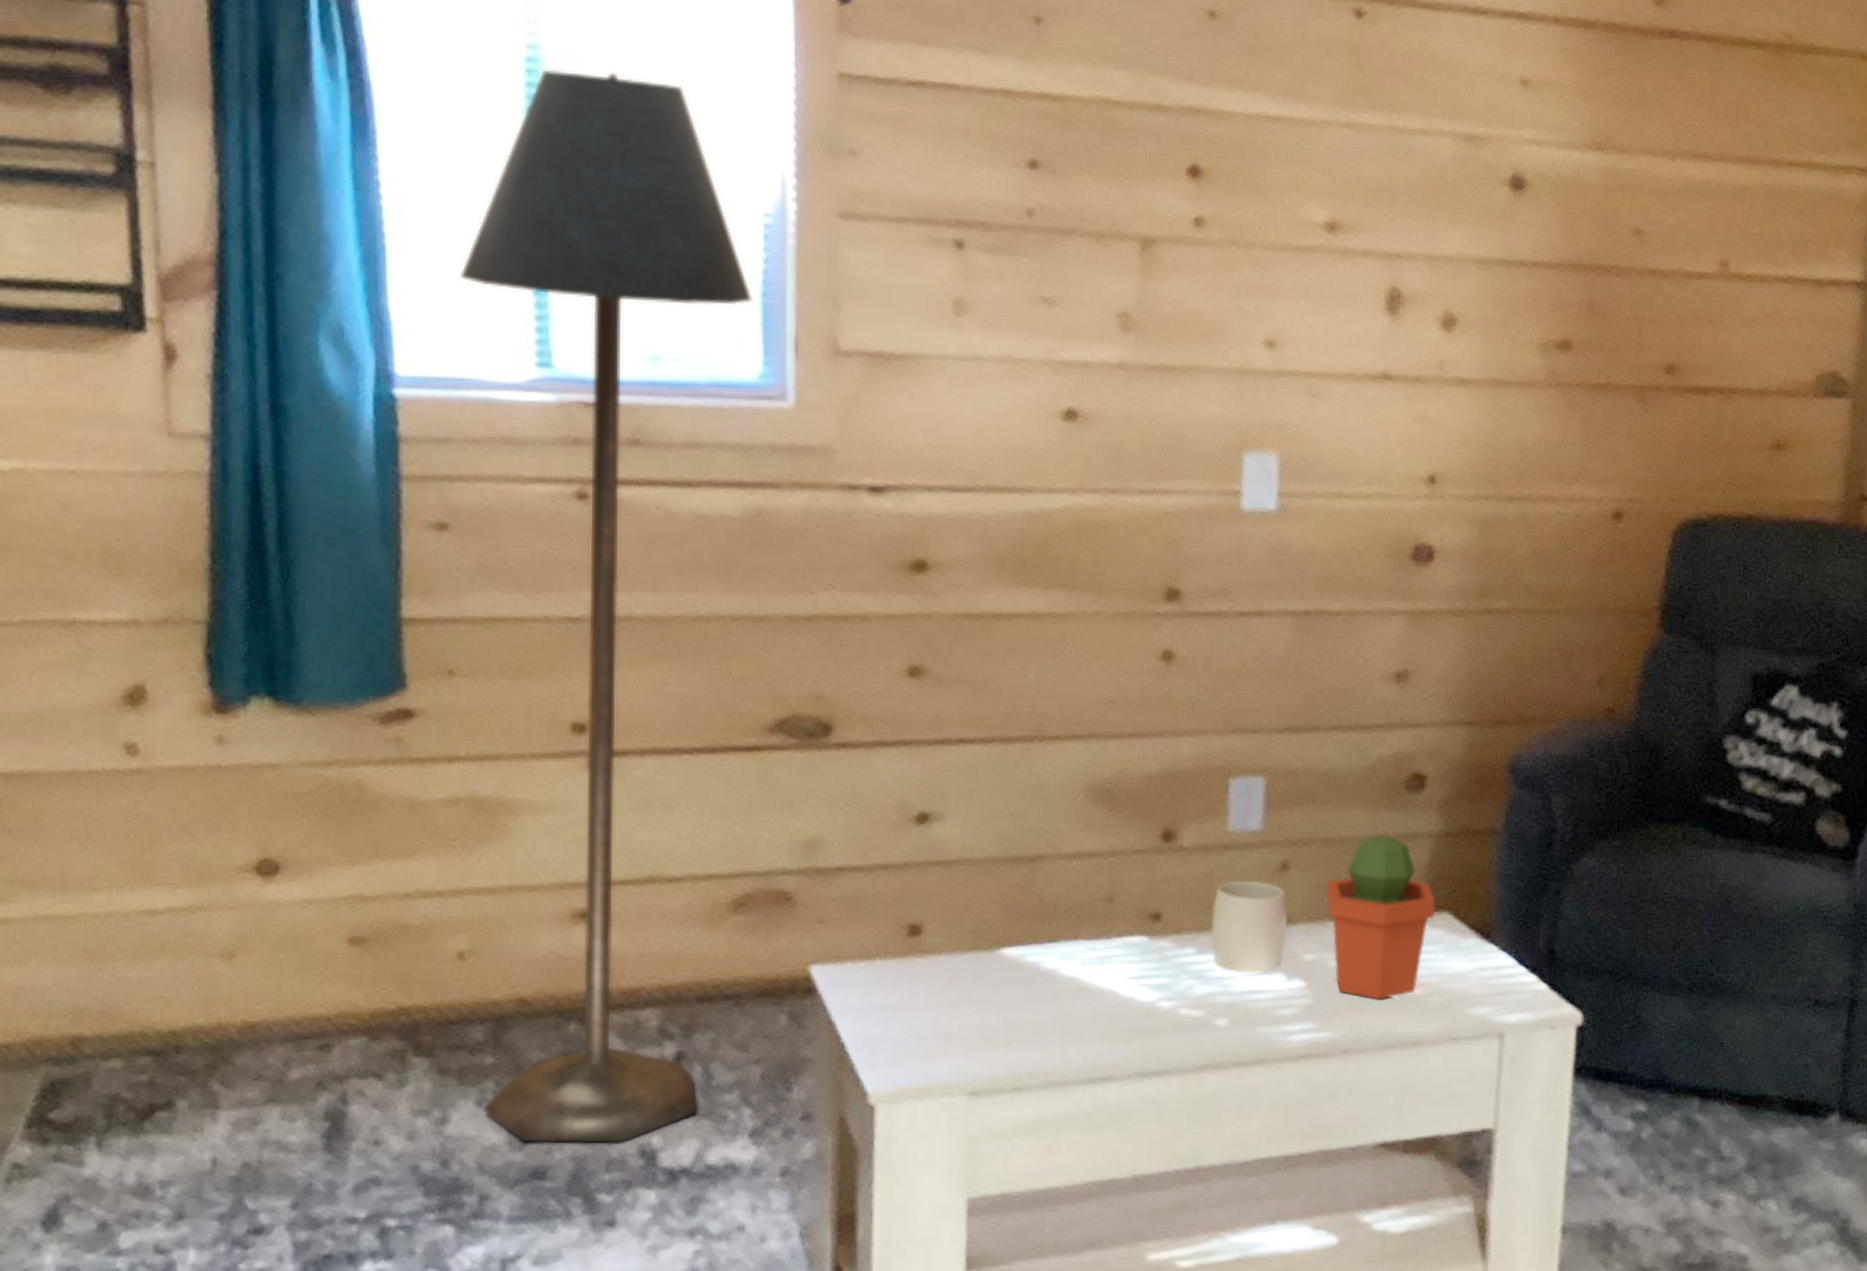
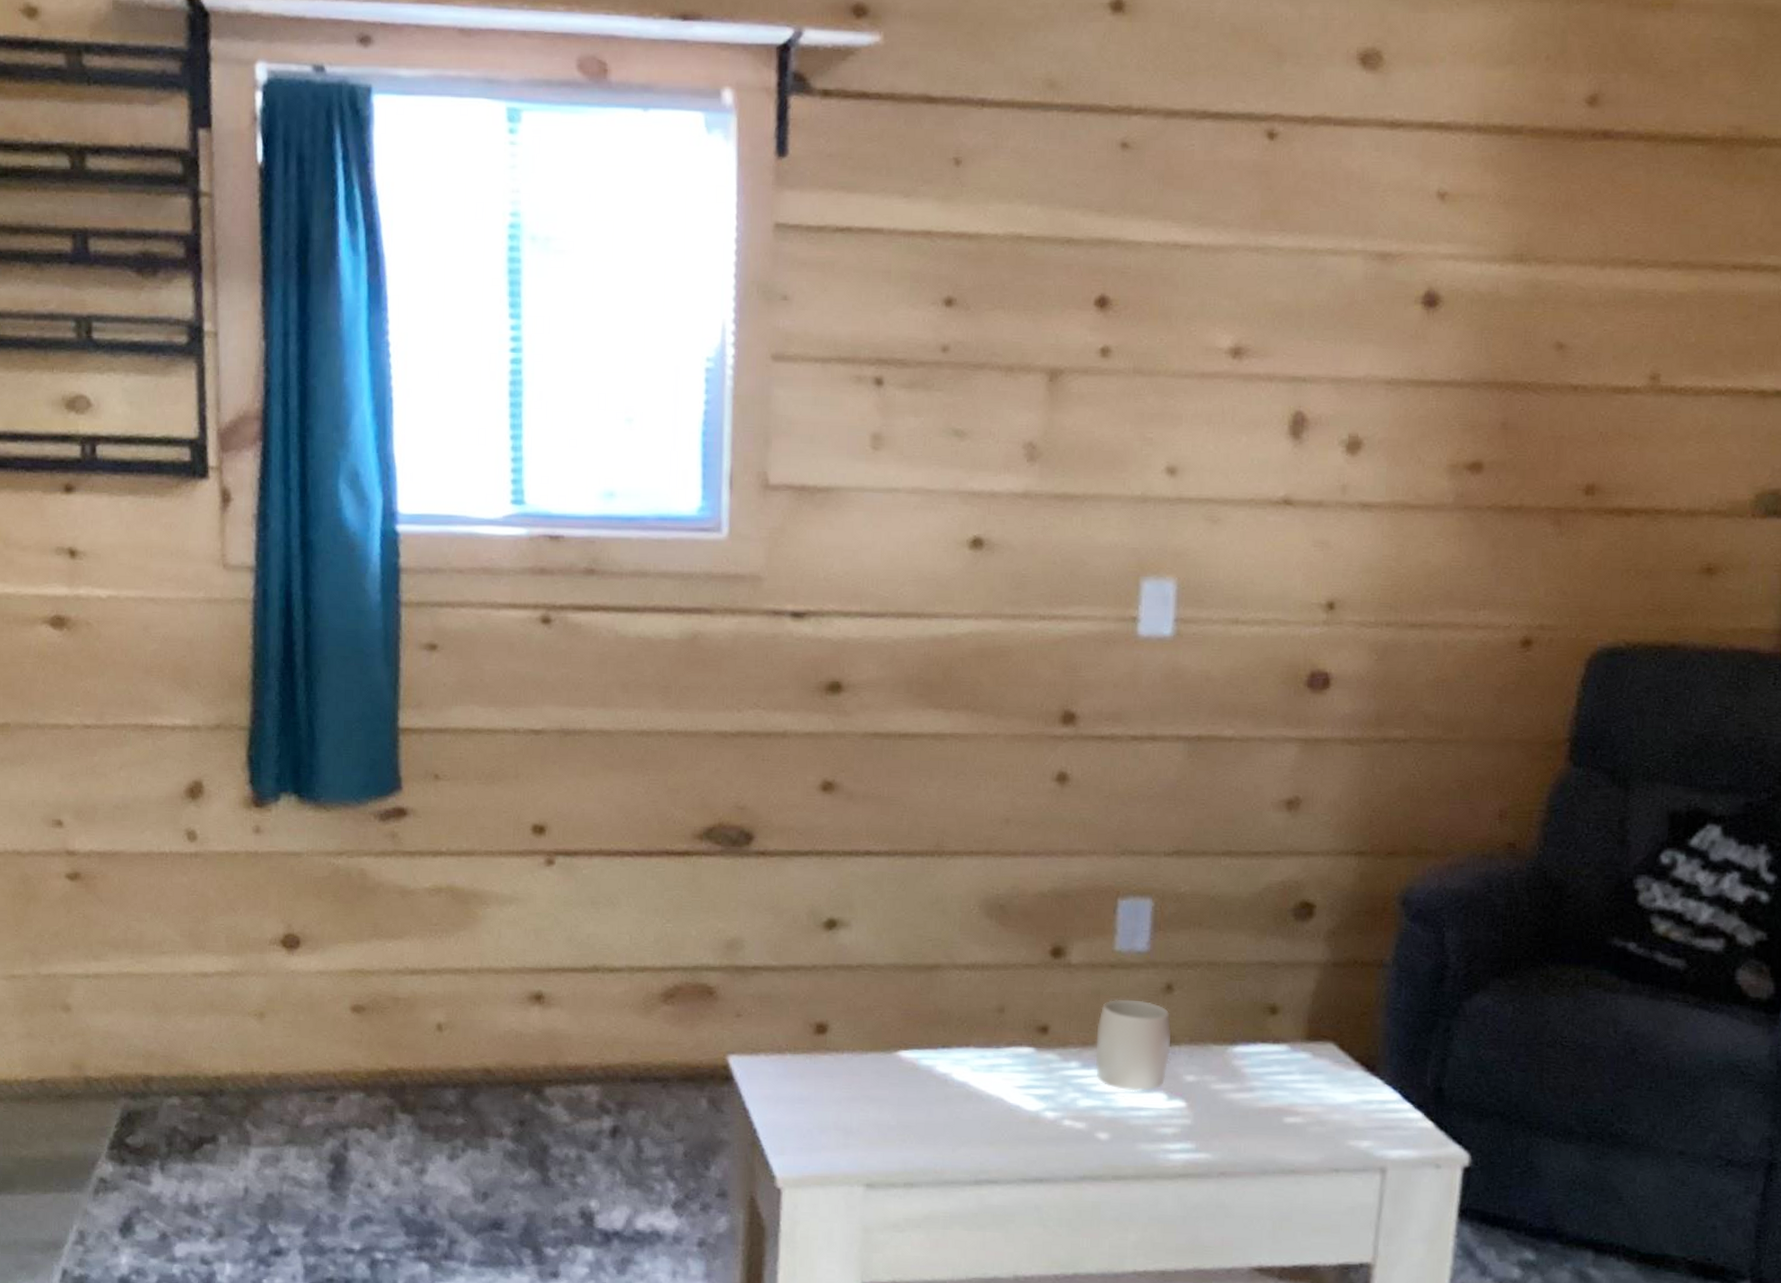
floor lamp: present [459,69,753,1144] -> none [451,233,694,1204]
succulent plant: present [1326,835,1436,1000] -> none [1209,962,1321,1126]

